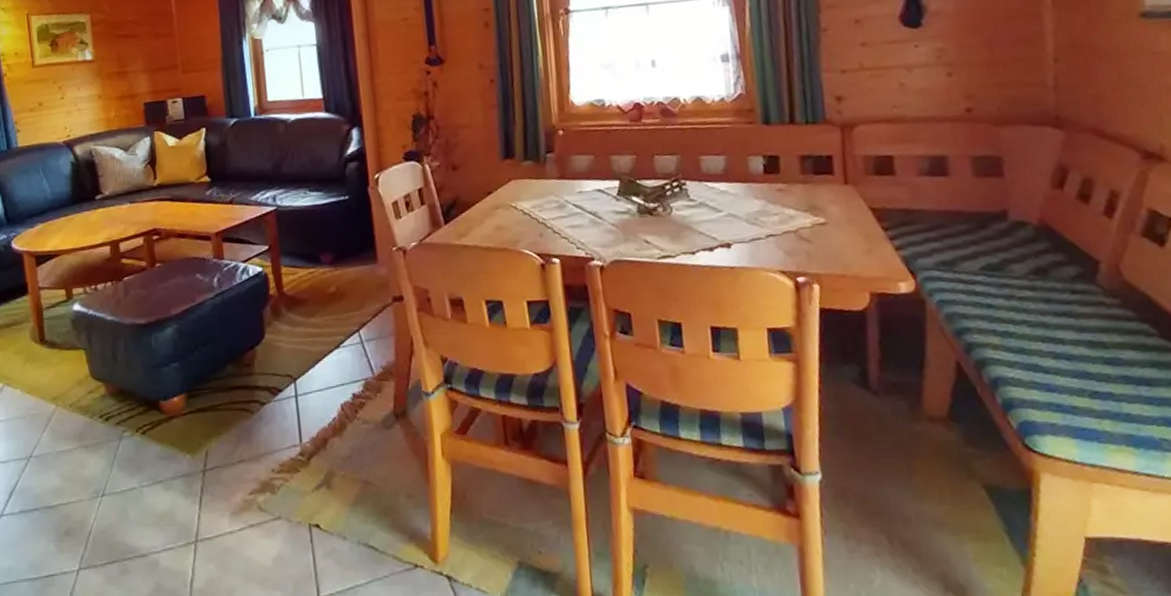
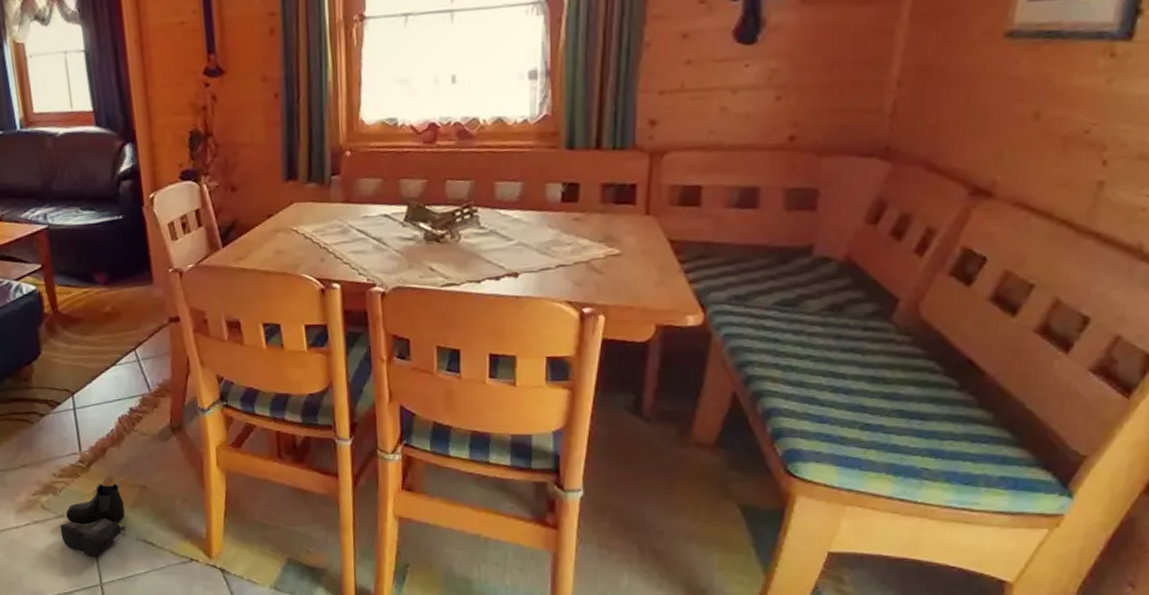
boots: none [276,477,347,565] -> present [60,482,126,557]

